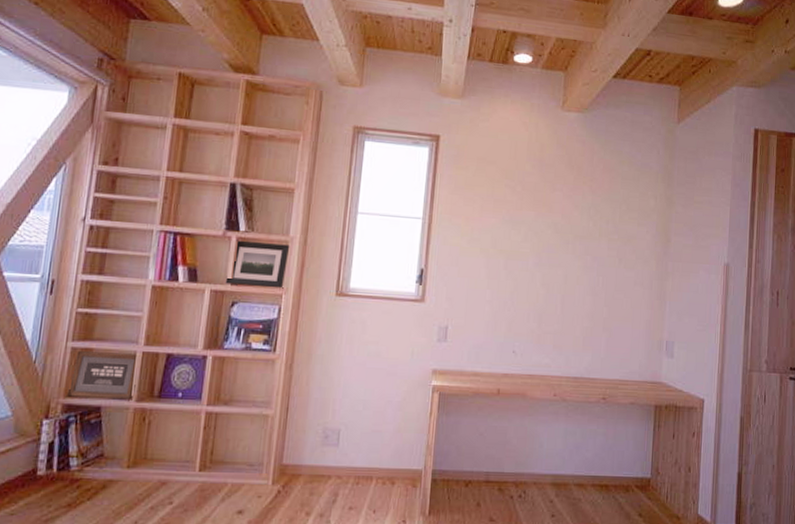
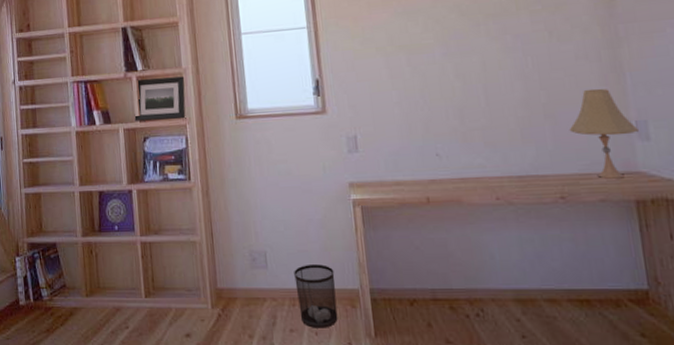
picture frame: present [67,350,136,400] -> none [28,194,80,236]
waste bin: none [362,444,403,506] -> present [294,264,338,328]
desk lamp: none [619,310,667,386] -> present [569,88,638,179]

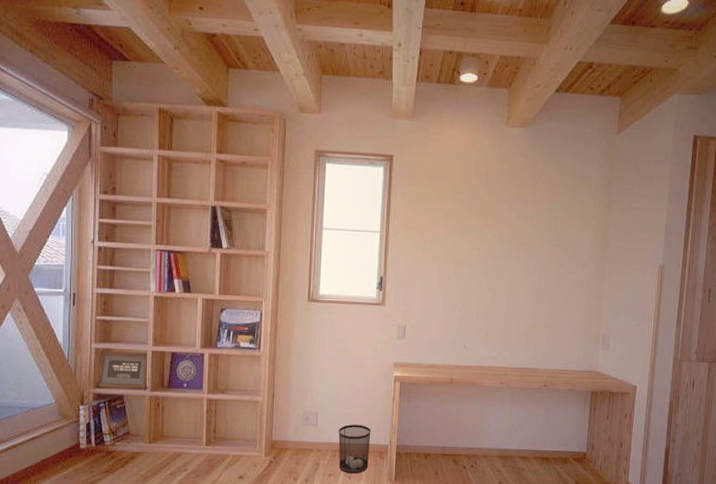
picture frame: none [28,194,80,236] -> present [96,350,149,390]
picture frame: present [134,76,186,121] -> none [214,255,266,296]
desk lamp: present [569,88,638,179] -> none [559,309,603,375]

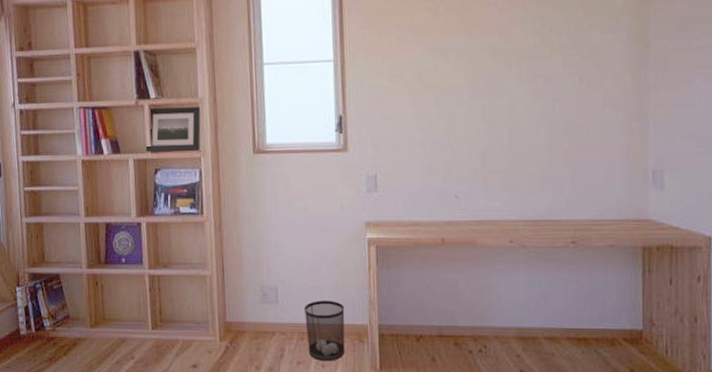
picture frame: present [96,350,149,390] -> none [30,224,85,267]
picture frame: none [214,255,266,296] -> present [145,106,201,153]

